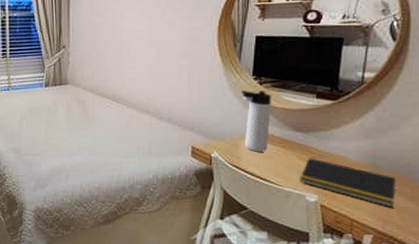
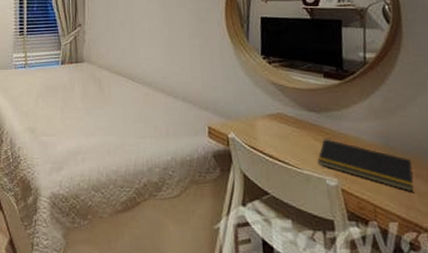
thermos bottle: present [241,90,271,152] -> none [252,70,283,132]

